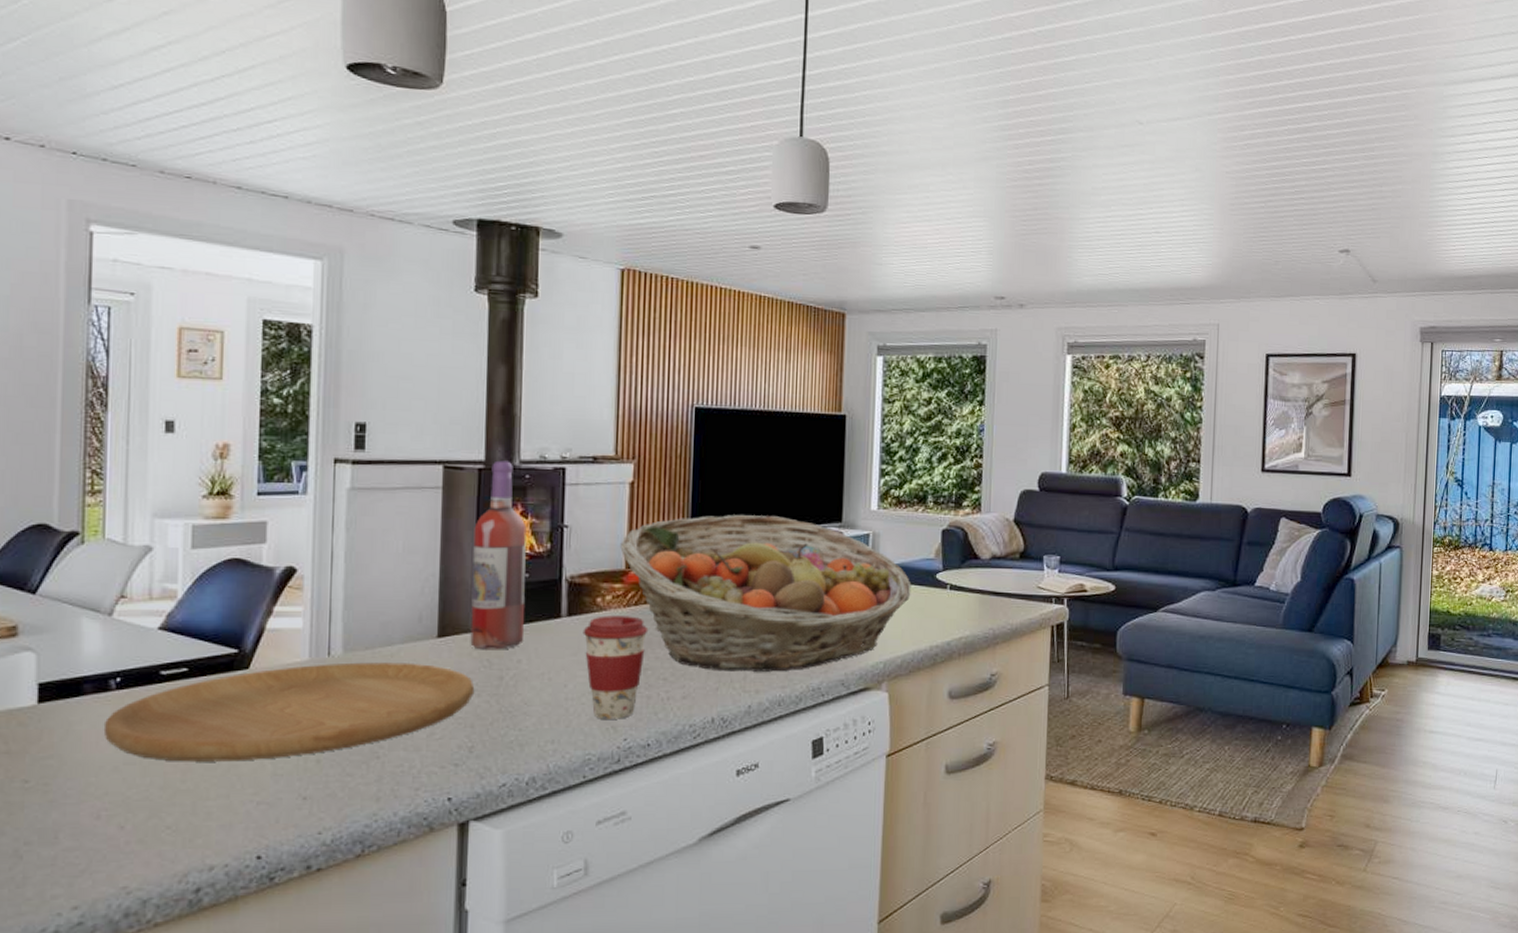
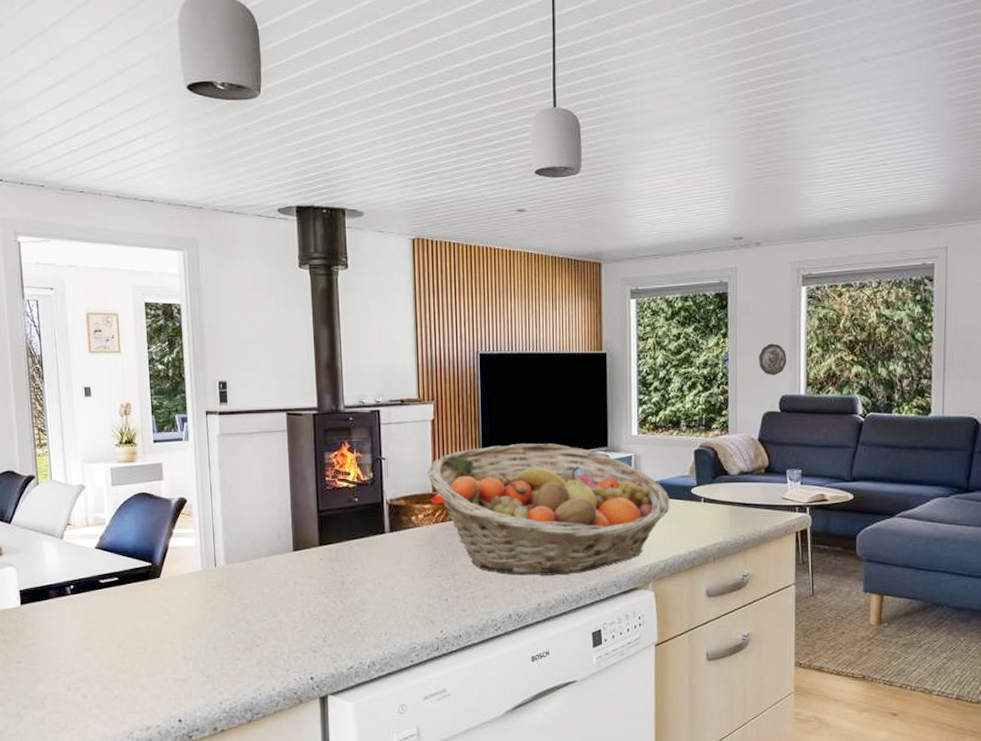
cutting board: present [105,662,475,762] -> none [66,571,324,649]
wine bottle: present [470,460,527,650] -> none [313,406,358,561]
coffee cup: present [583,615,649,719] -> none [402,531,454,615]
decorative plate: none [1016,414,1048,451] -> present [758,343,787,376]

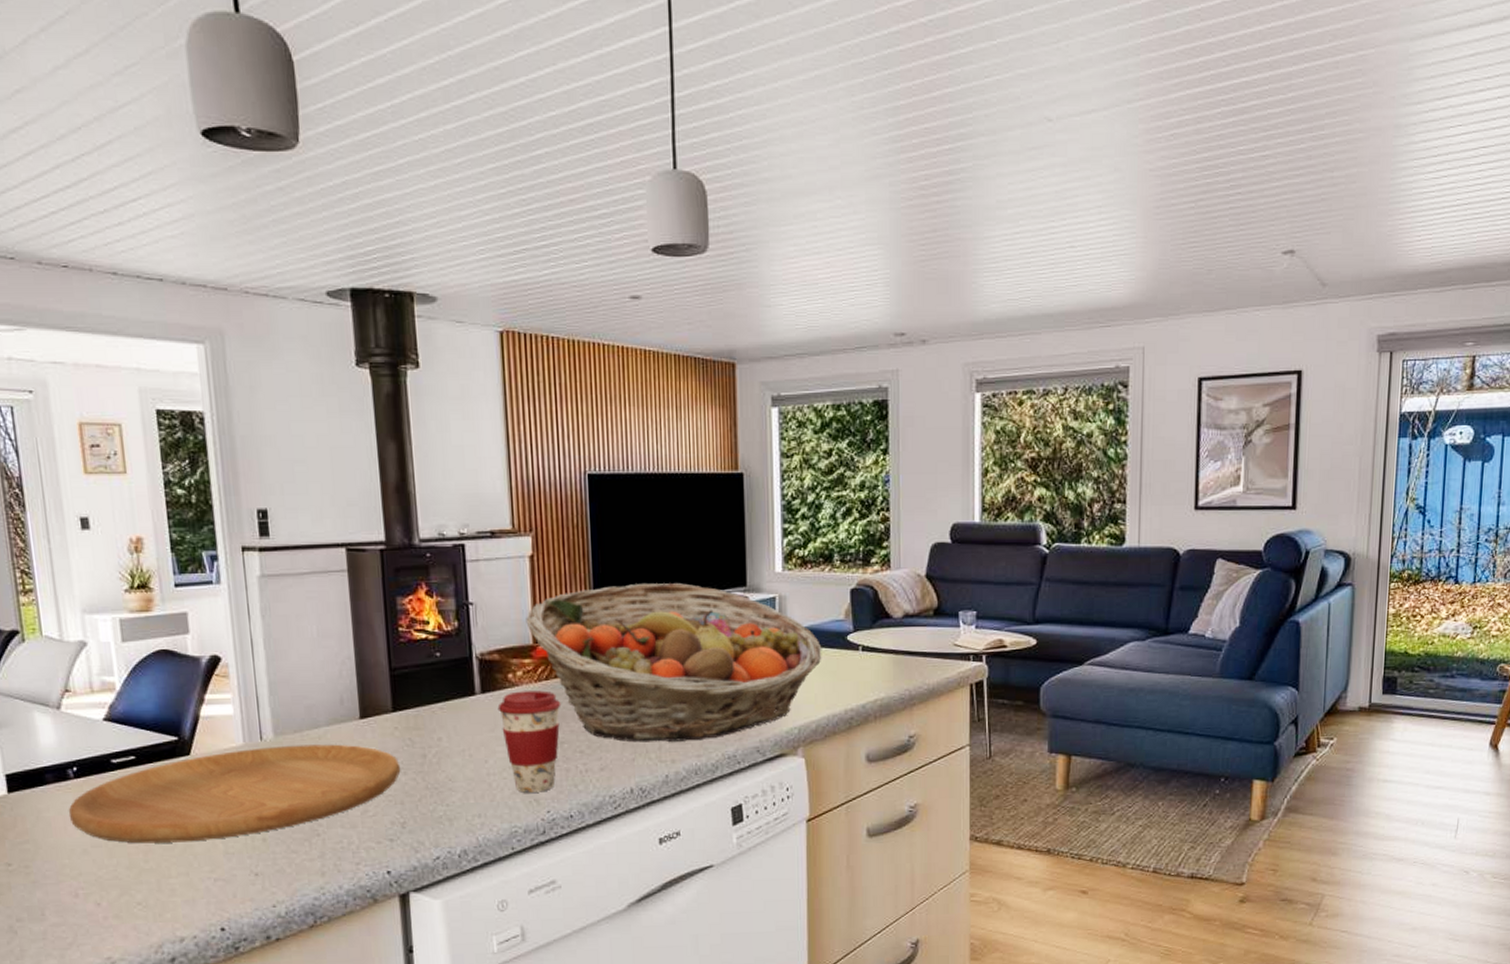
cutting board: none [66,571,324,649] -> present [69,744,401,844]
coffee cup: none [402,531,454,615] -> present [497,690,561,793]
decorative plate: present [758,343,787,376] -> none [924,461,959,500]

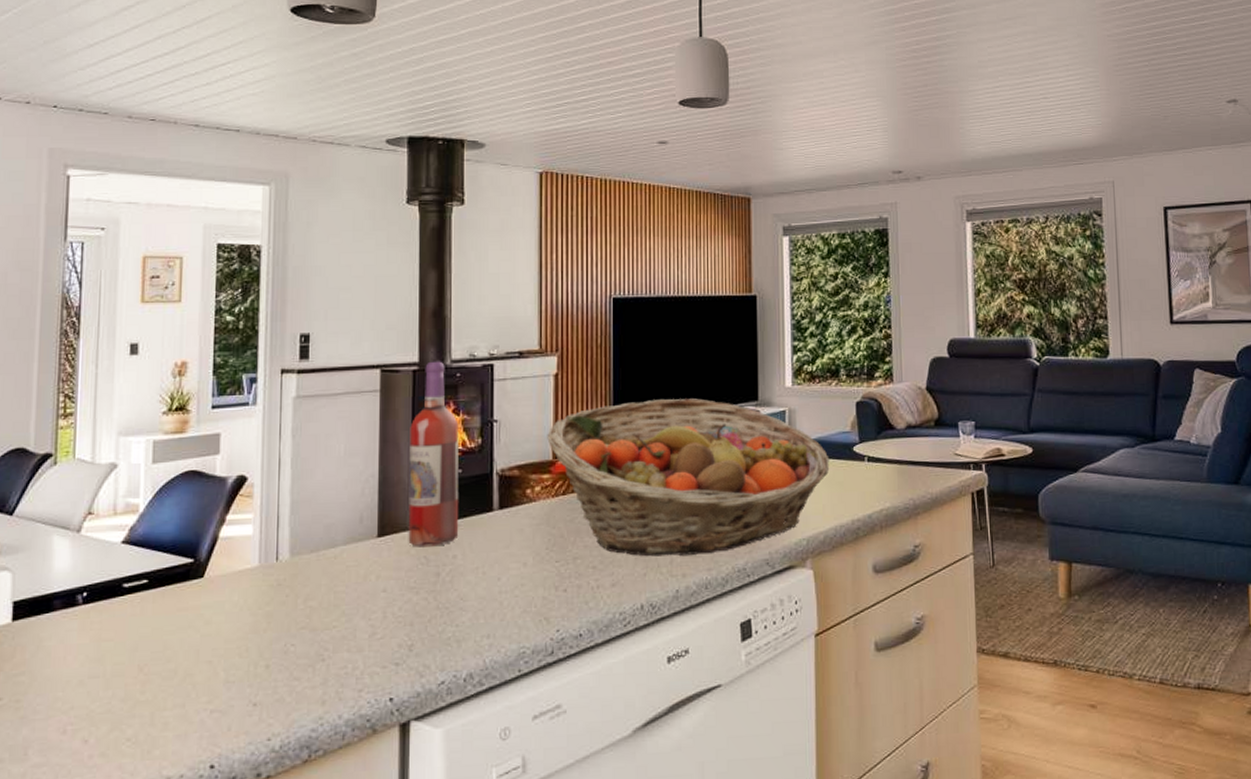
cutting board: present [69,744,401,844] -> none [72,563,413,673]
wine bottle: none [382,540,443,729] -> present [408,361,459,547]
coffee cup: present [497,690,561,793] -> none [514,505,577,611]

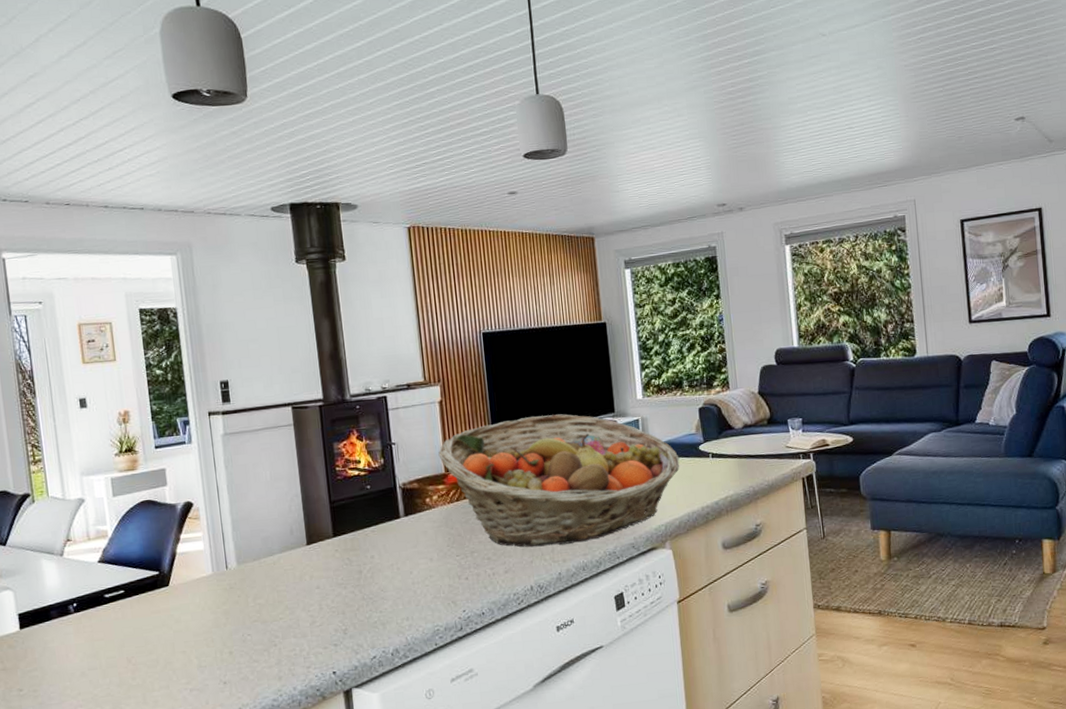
wine bottle: present [408,361,459,547] -> none [322,396,374,551]

